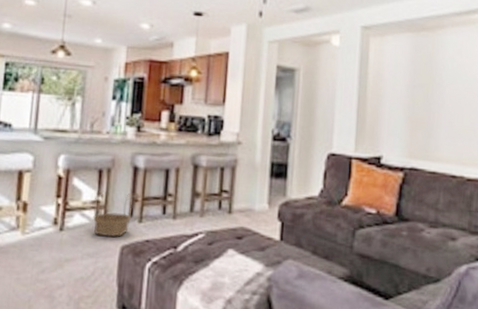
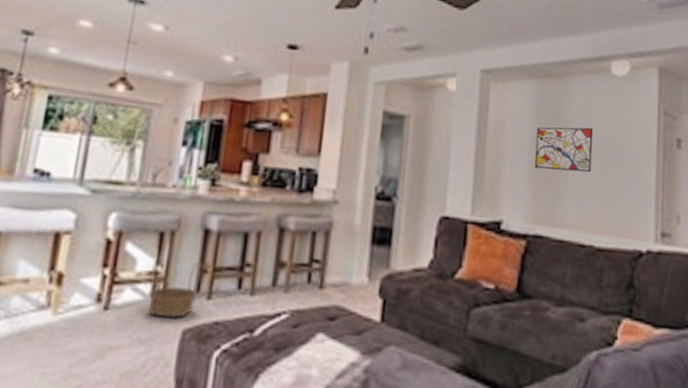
wall art: none [410,73,464,113] -> present [534,127,593,173]

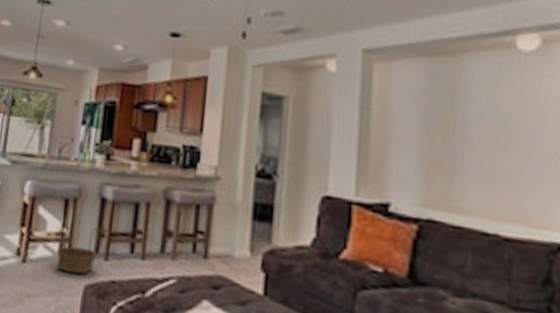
wall art: present [534,127,593,173] -> none [425,107,496,156]

